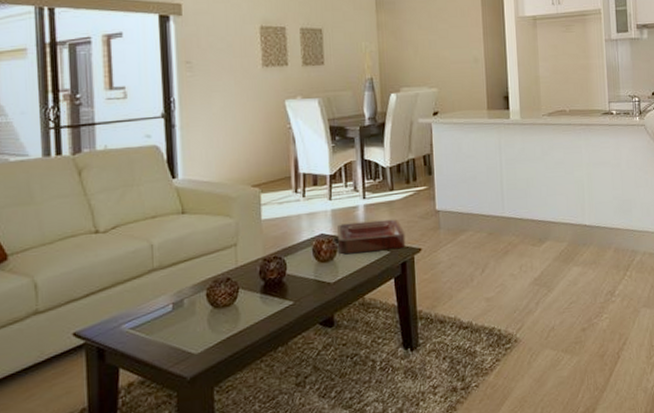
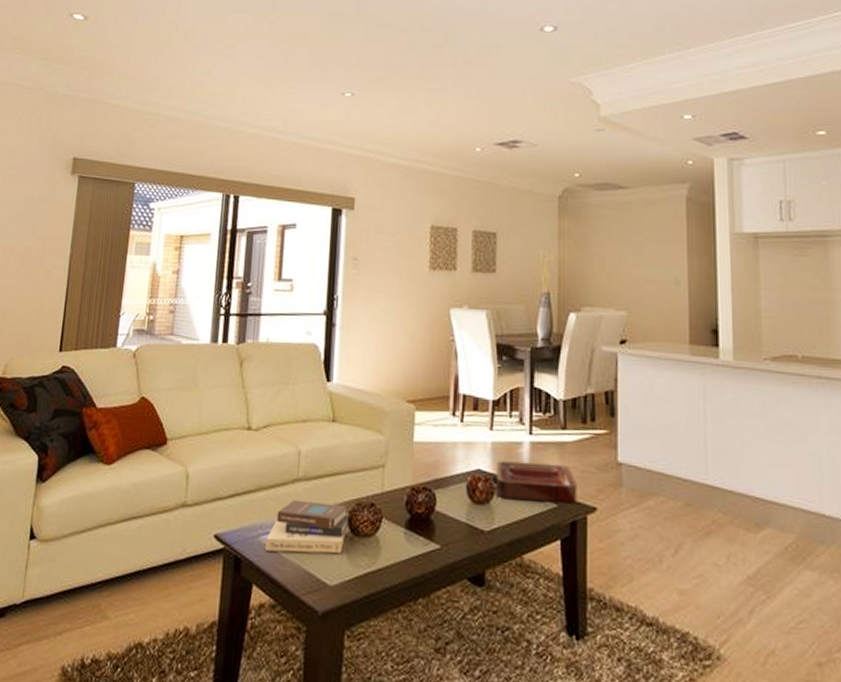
books: none [127,284,208,337] -> present [265,499,350,554]

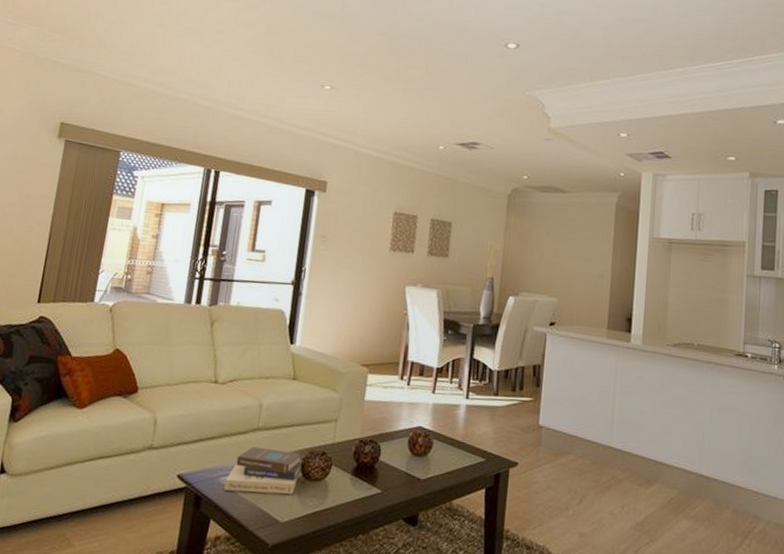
decorative tray: present [495,461,577,504] -> none [433,420,504,459]

